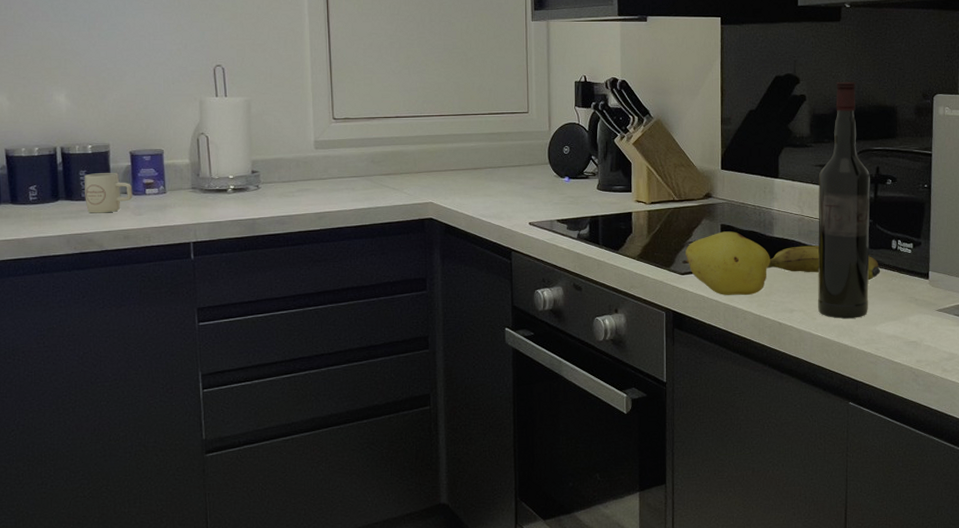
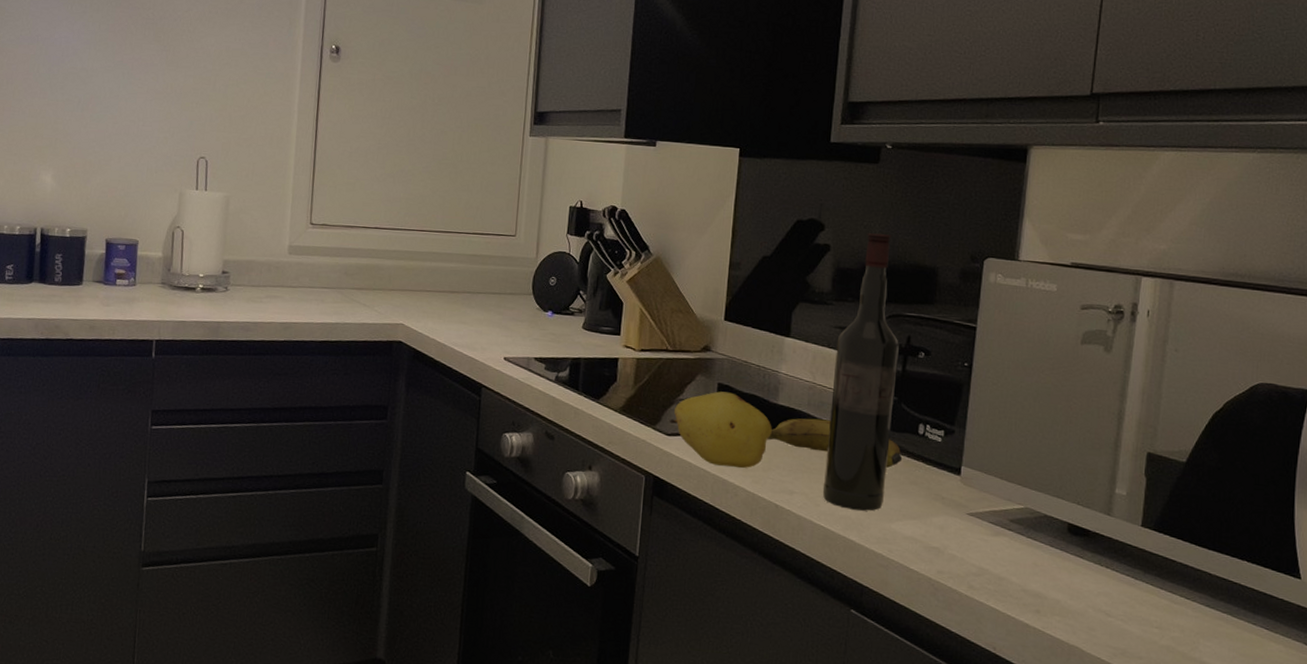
mug: present [84,173,133,213] -> none [57,258,104,301]

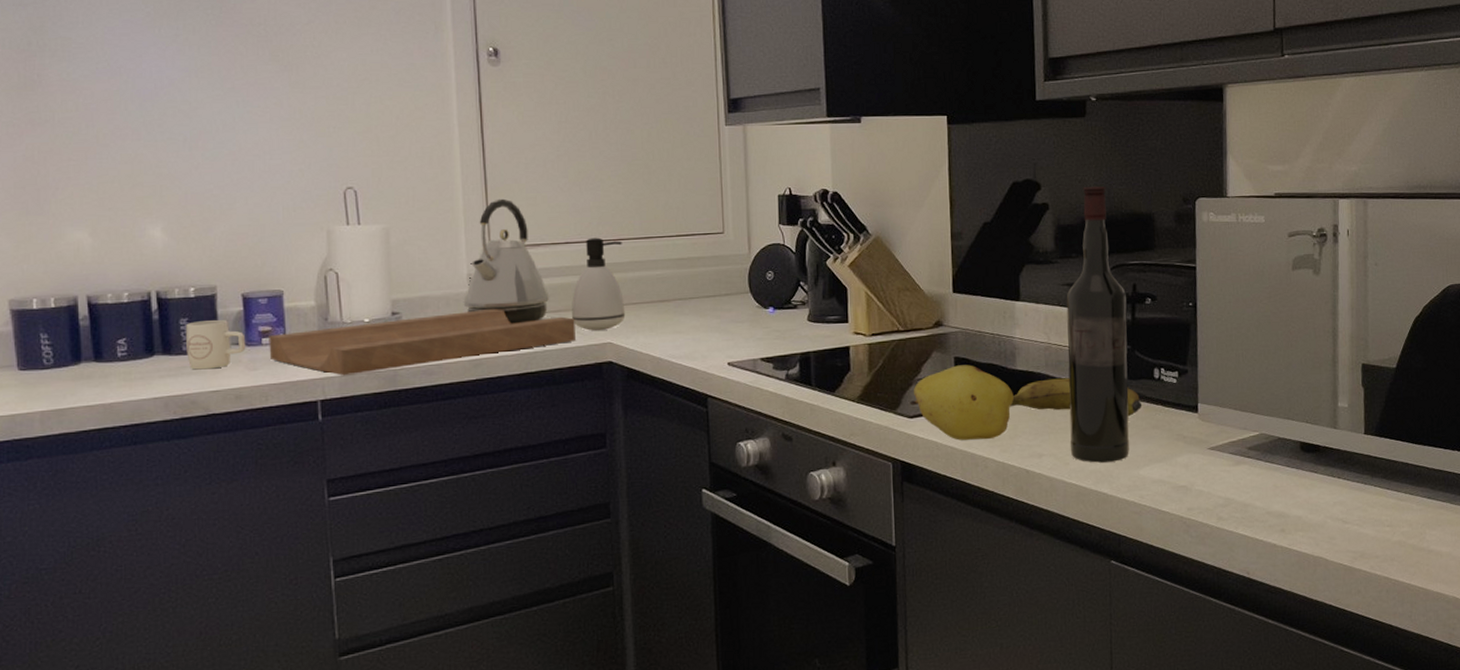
mug: none [57,258,104,301] -> present [185,320,246,370]
cutting board: none [120,277,375,322] -> present [269,309,576,376]
kettle: none [282,181,356,296] -> present [463,198,550,325]
soap dispenser: none [372,226,424,312] -> present [572,237,626,331]

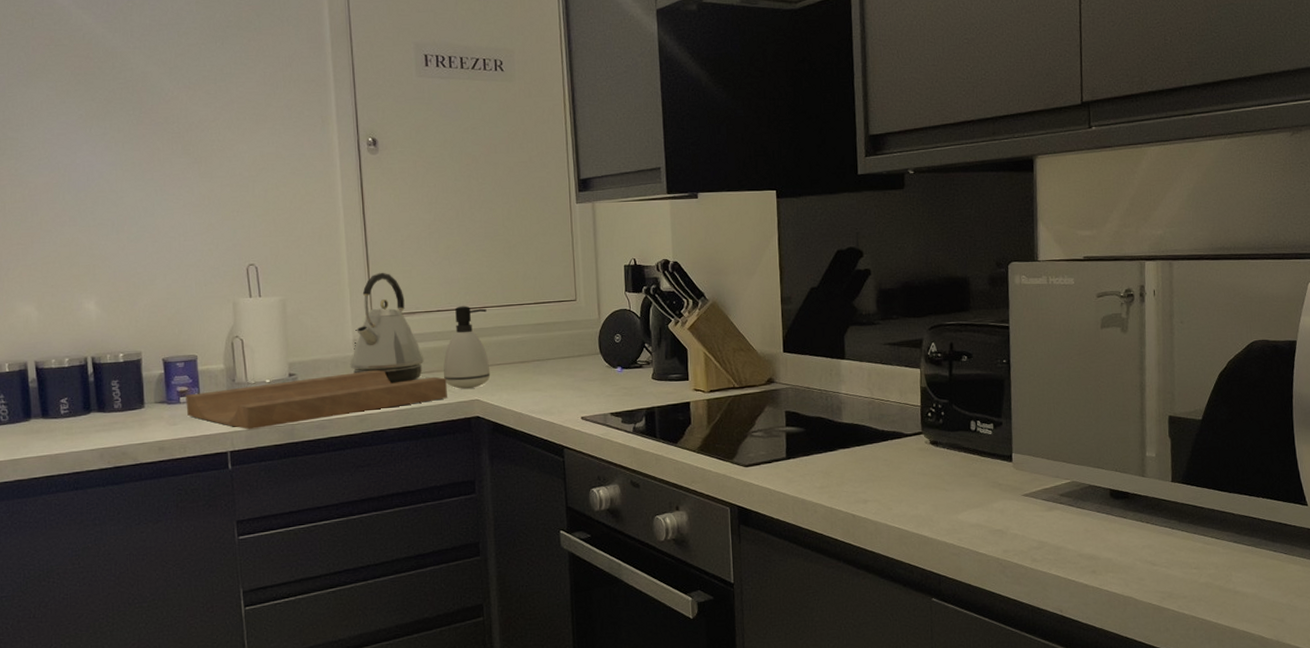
mug: present [185,320,246,370] -> none [116,381,167,425]
fruit: present [909,365,1014,440] -> none [745,418,840,487]
banana: present [1009,378,1143,416] -> none [836,430,960,465]
wine bottle: present [1066,186,1130,463] -> none [888,252,949,508]

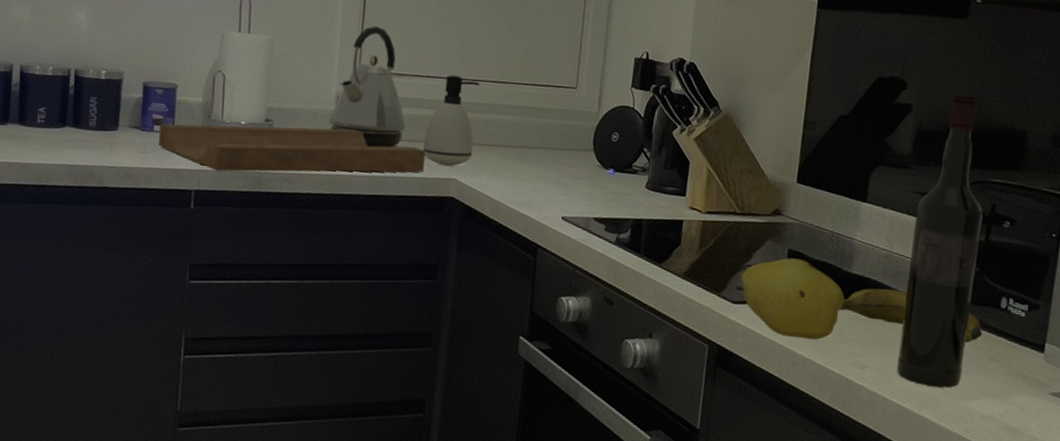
fruit: none [745,418,840,487] -> present [735,258,845,340]
banana: none [836,430,960,465] -> present [838,288,983,343]
wine bottle: none [888,252,949,508] -> present [896,93,984,388]

